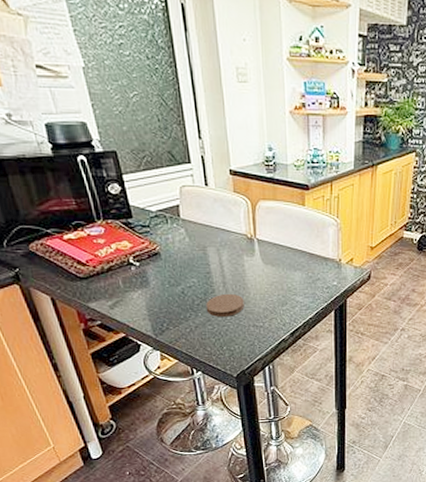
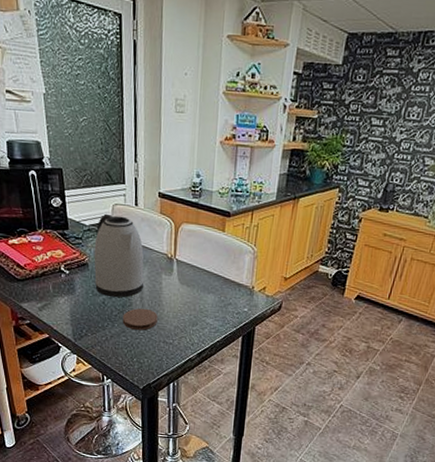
kettle: none [164,197,225,286] -> present [94,213,144,298]

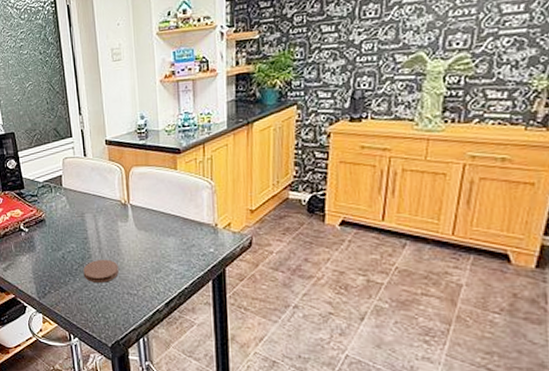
kettle: present [94,213,144,298] -> none [49,168,100,251]

